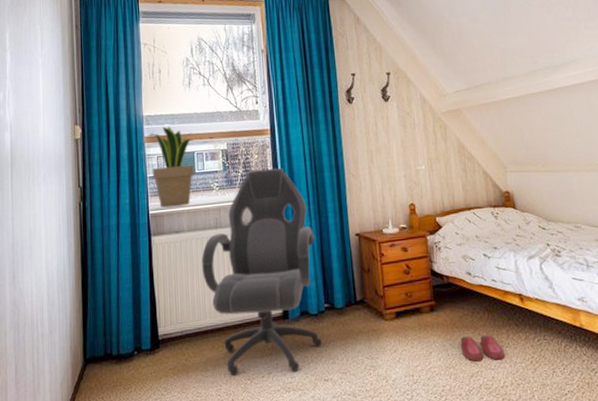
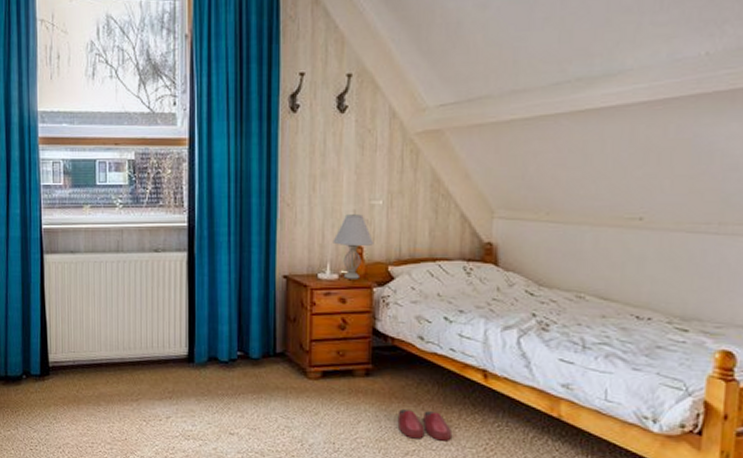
potted plant: present [148,126,194,208] -> none [42,126,95,223]
chair: present [201,168,323,376] -> none [99,187,232,420]
table lamp: none [391,177,423,231] -> present [333,213,375,279]

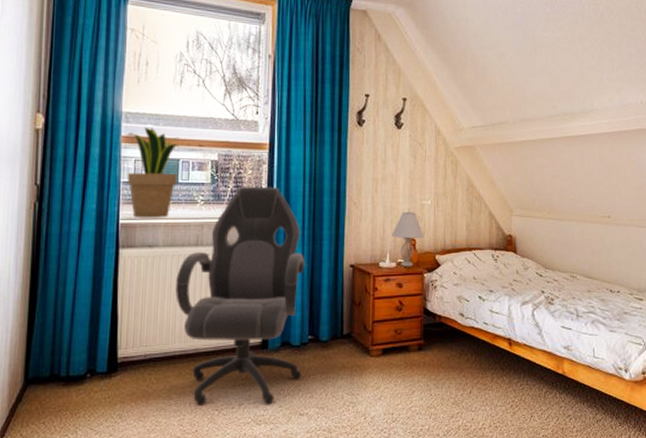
potted plant: none [42,126,95,223] -> present [126,126,180,218]
chair: none [99,187,232,420] -> present [175,186,305,405]
slippers: present [397,409,451,441] -> none [444,377,486,403]

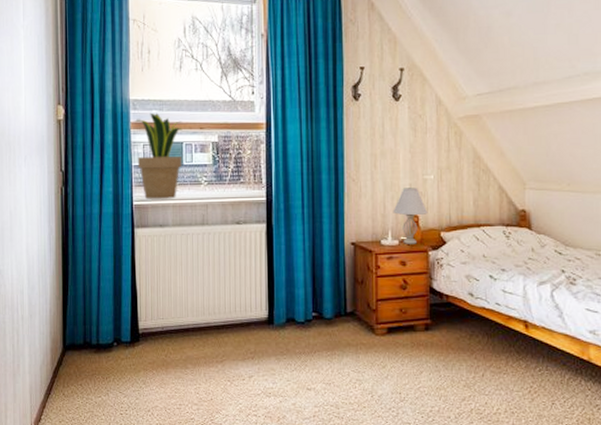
chair: present [175,186,305,405] -> none [186,165,308,377]

